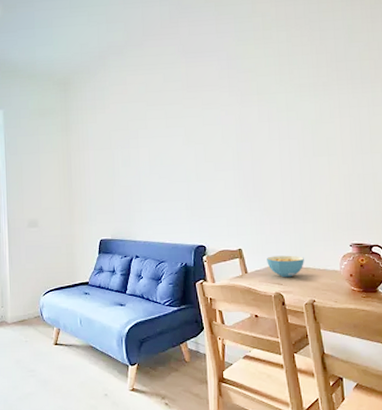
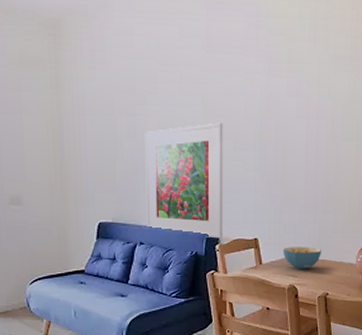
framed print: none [137,148,209,250] -> present [145,122,223,239]

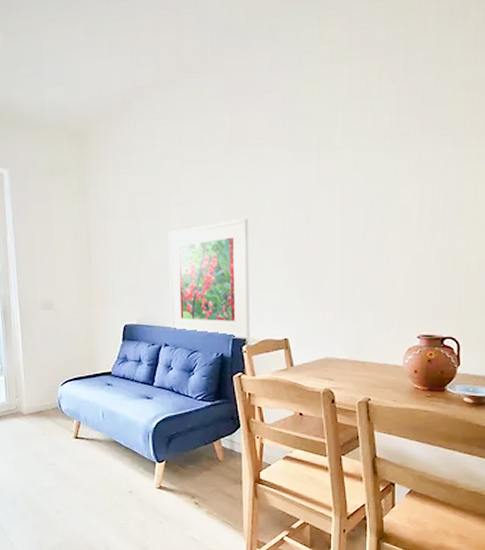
cereal bowl: present [283,246,321,270] -> none [317,347,361,373]

